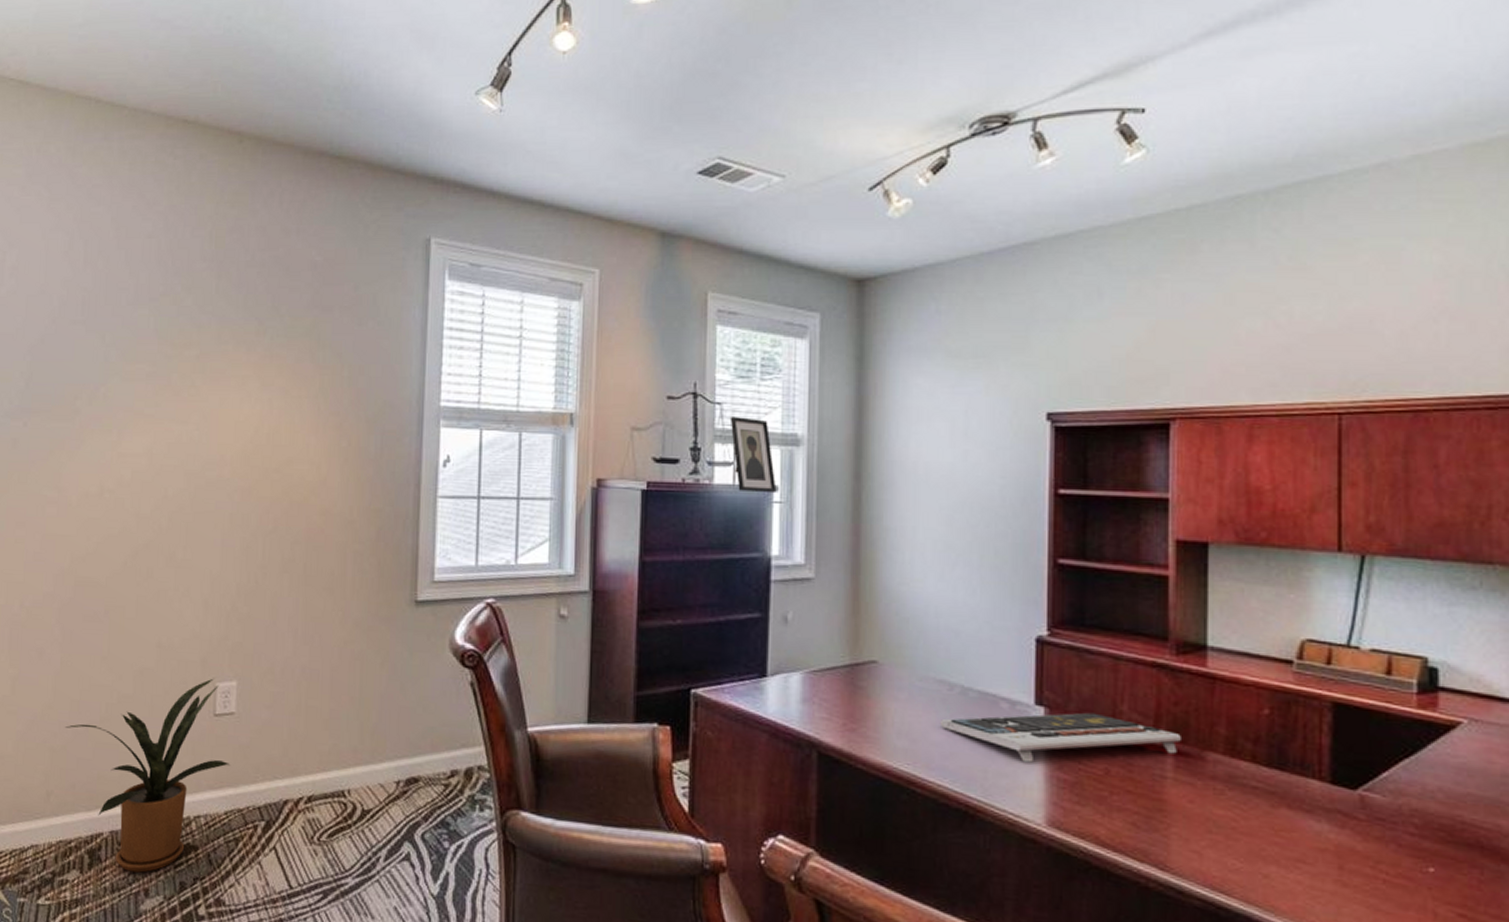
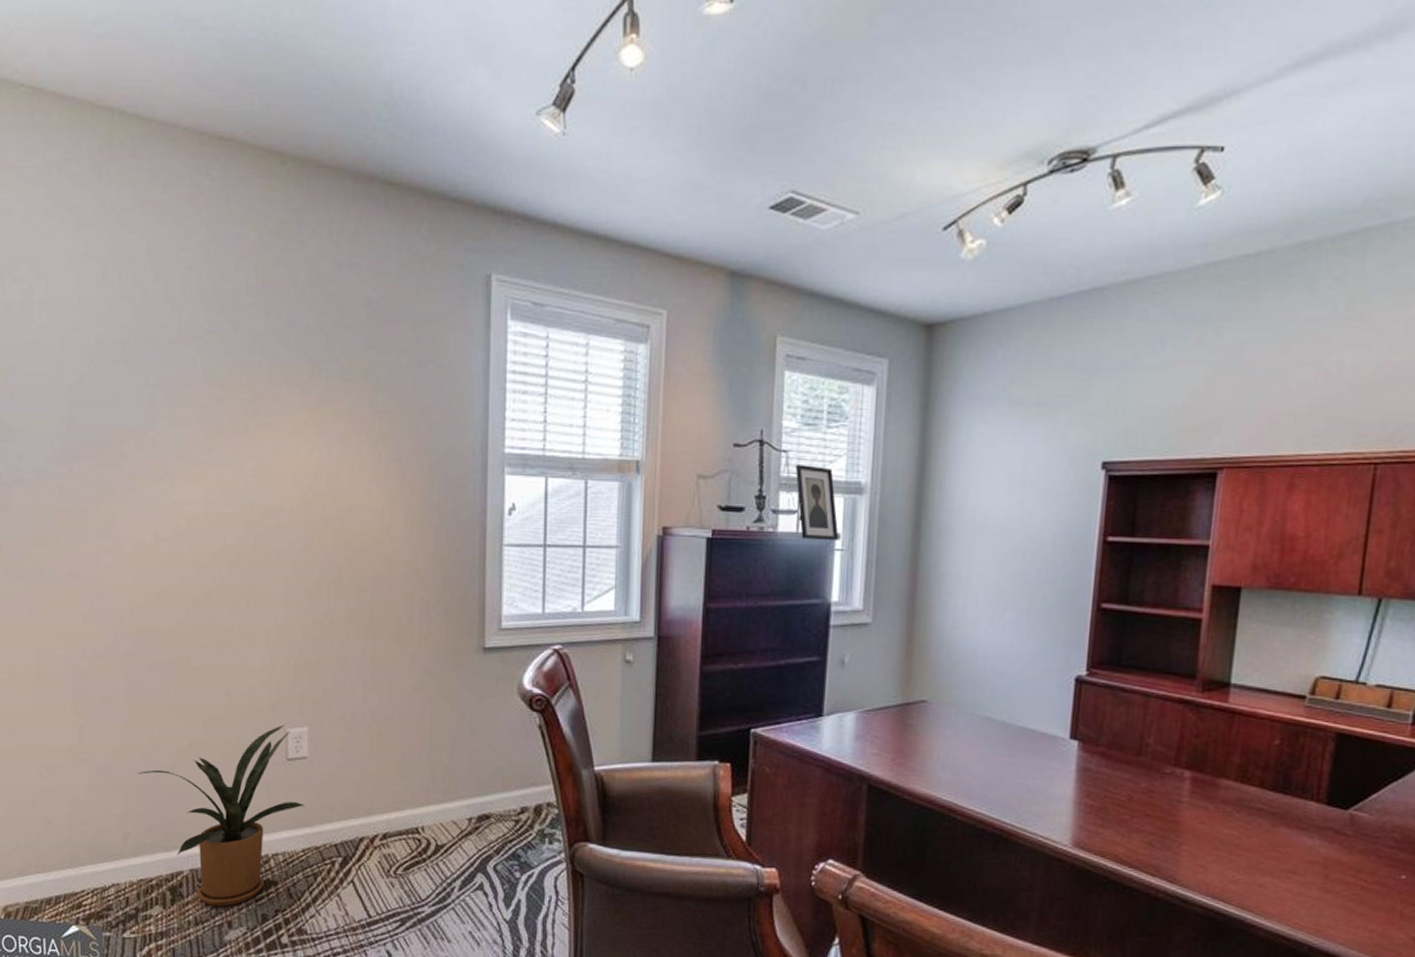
computer keyboard: present [939,712,1181,763] -> none [981,745,1199,791]

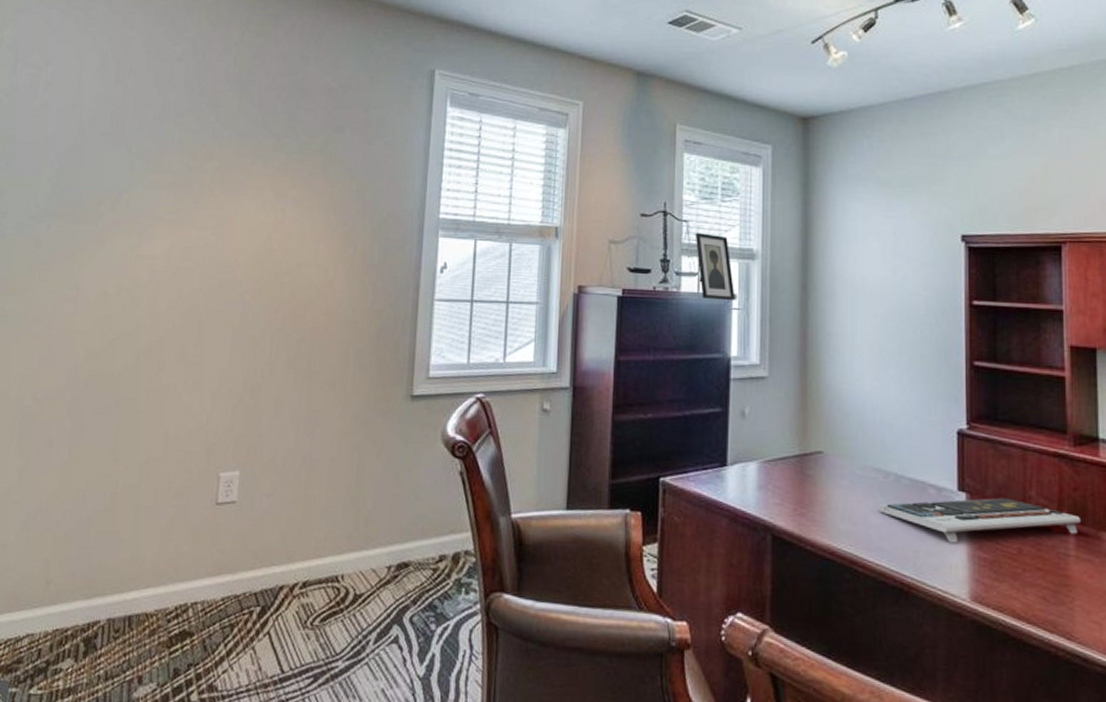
house plant: present [137,725,306,907] -> none [69,469,230,660]
computer keyboard: none [981,745,1199,791] -> present [877,497,1080,543]

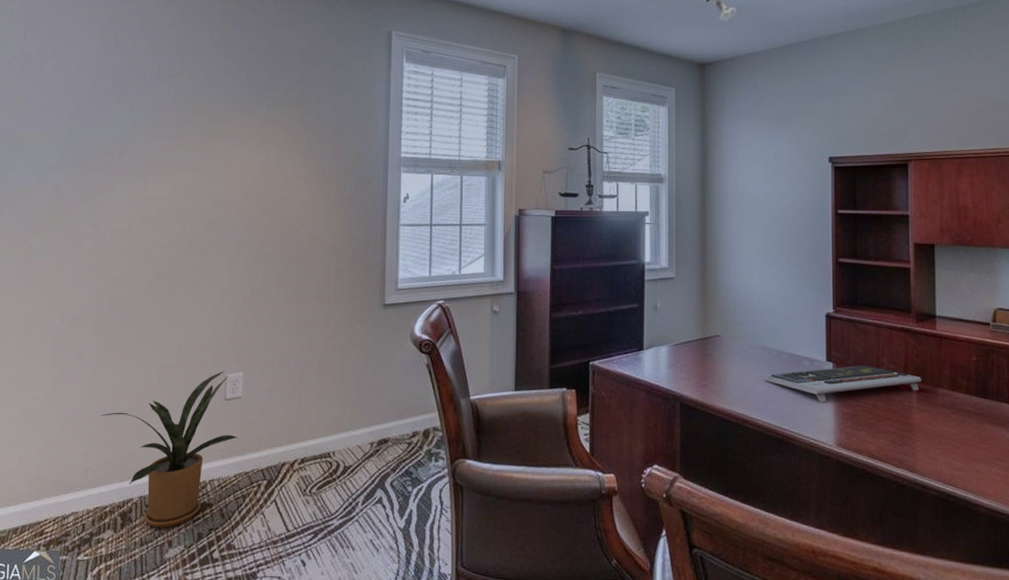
house plant: none [69,469,230,660] -> present [101,371,239,528]
picture frame: present [695,233,736,301] -> none [613,162,648,217]

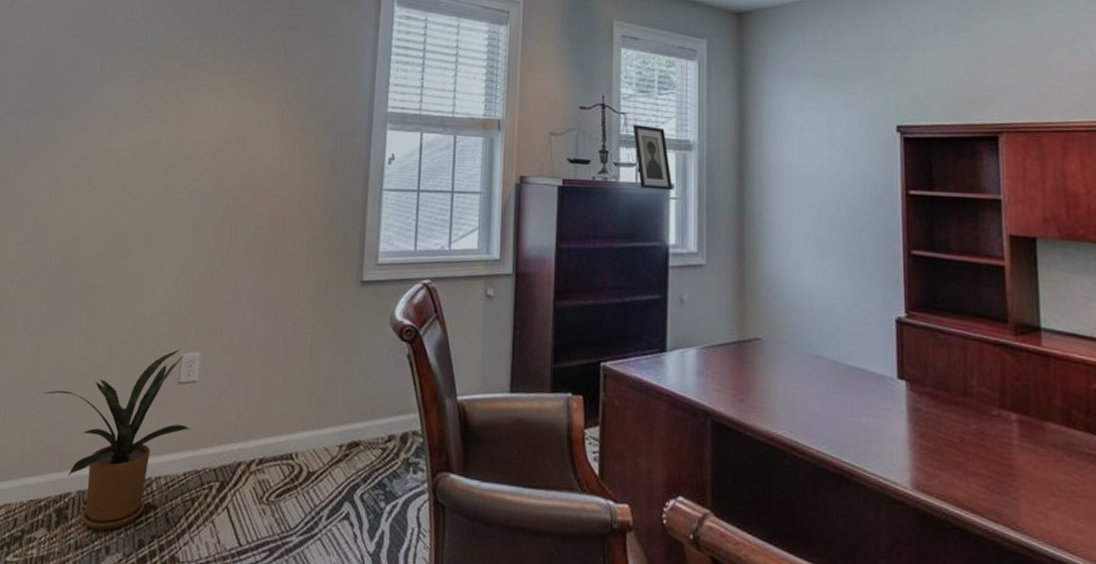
picture frame: none [613,162,648,217] -> present [632,125,673,191]
computer keyboard: present [763,365,921,402] -> none [816,386,1024,431]

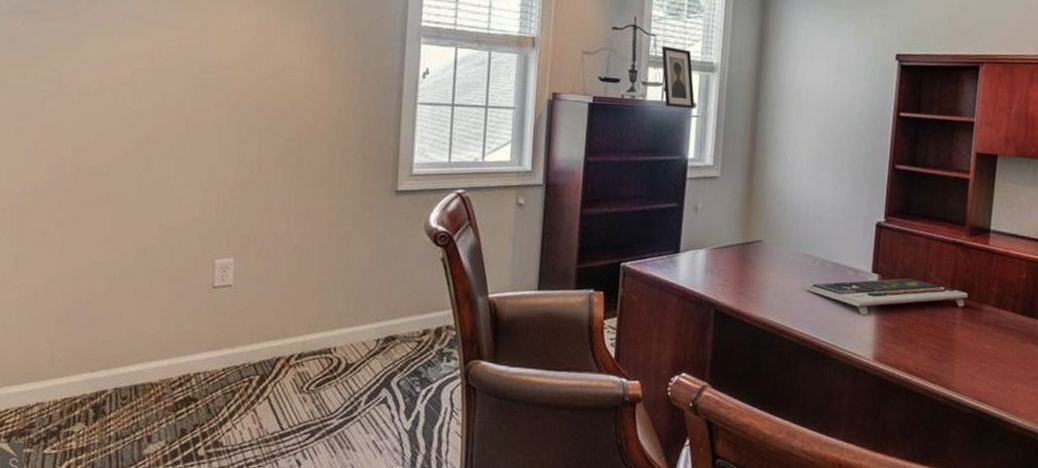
house plant: present [43,350,191,531] -> none [69,256,228,423]
computer keyboard: none [816,386,1024,431] -> present [804,278,968,315]

